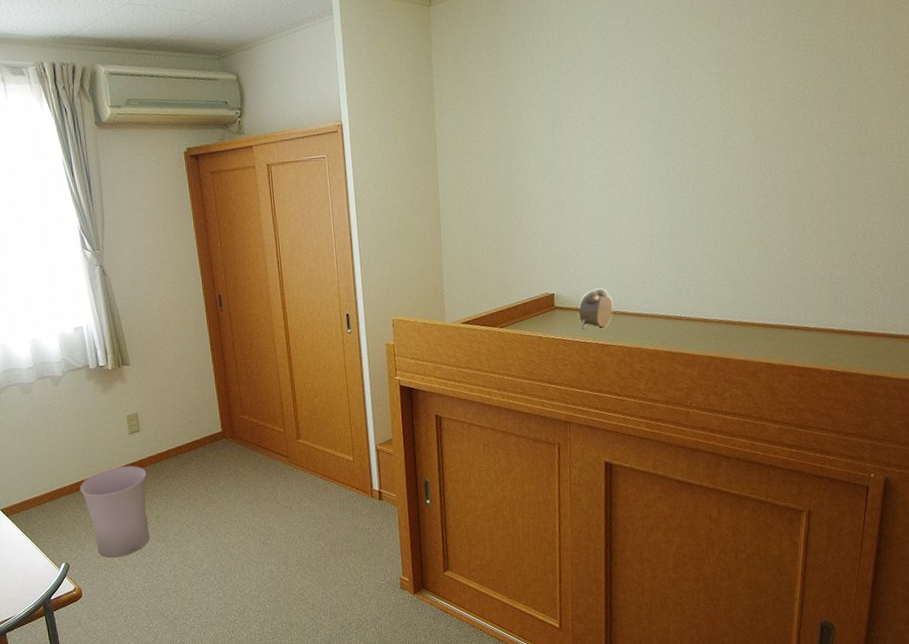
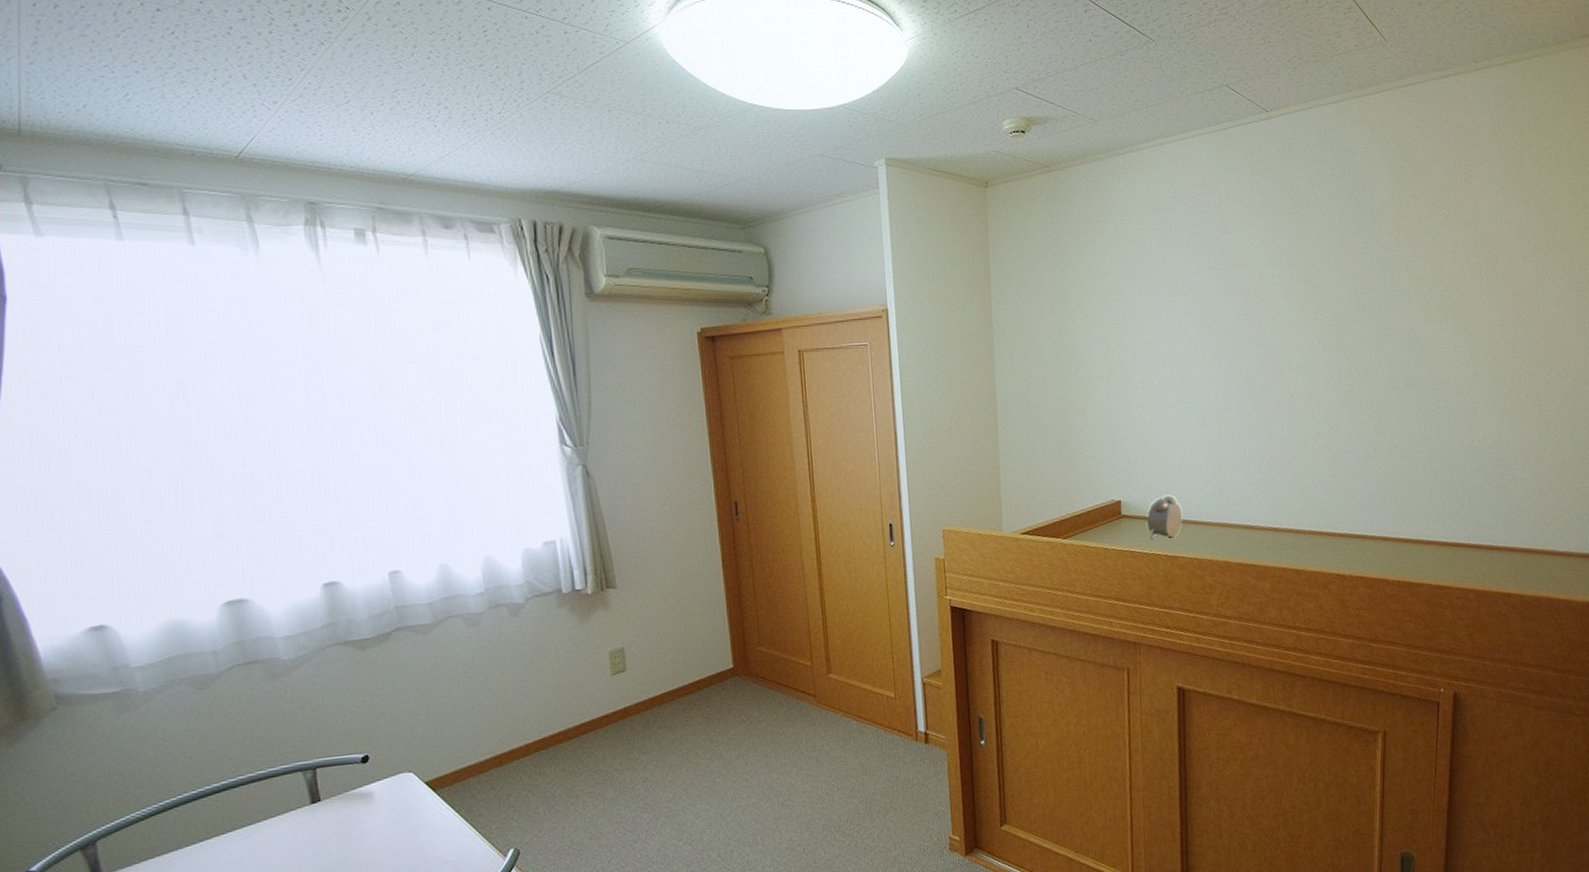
waste bin: present [79,466,150,558] -> none [540,715,633,838]

